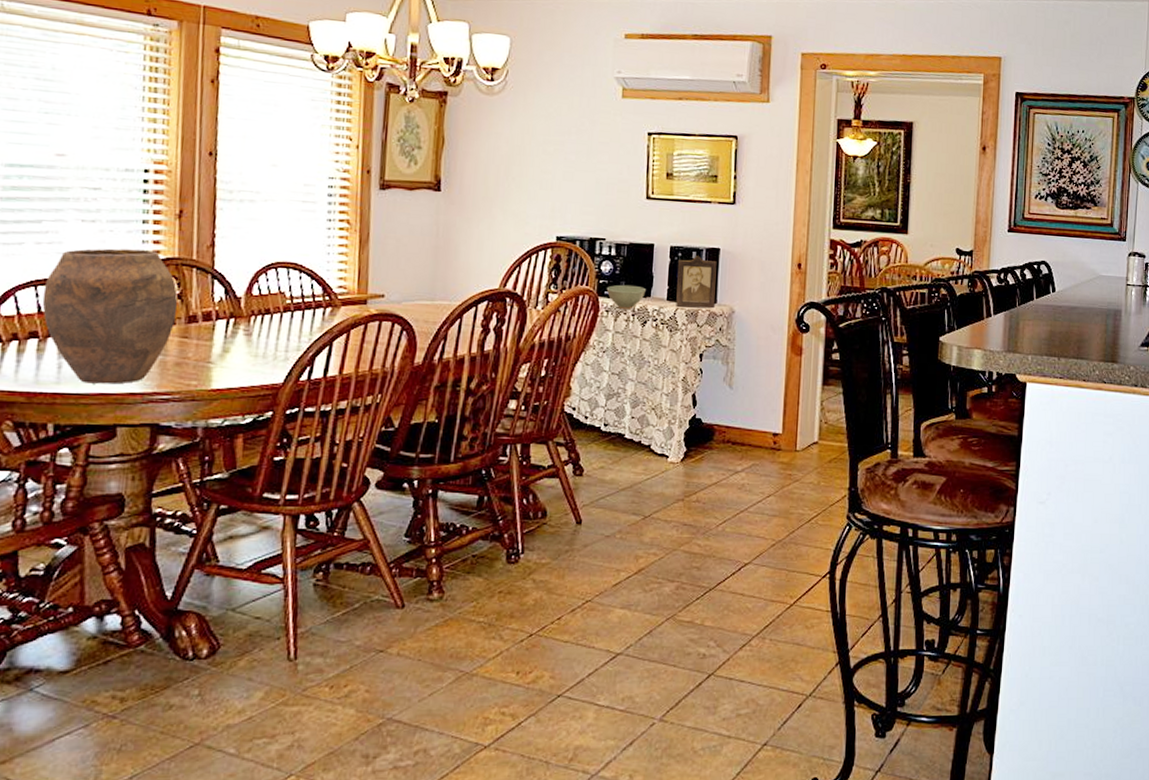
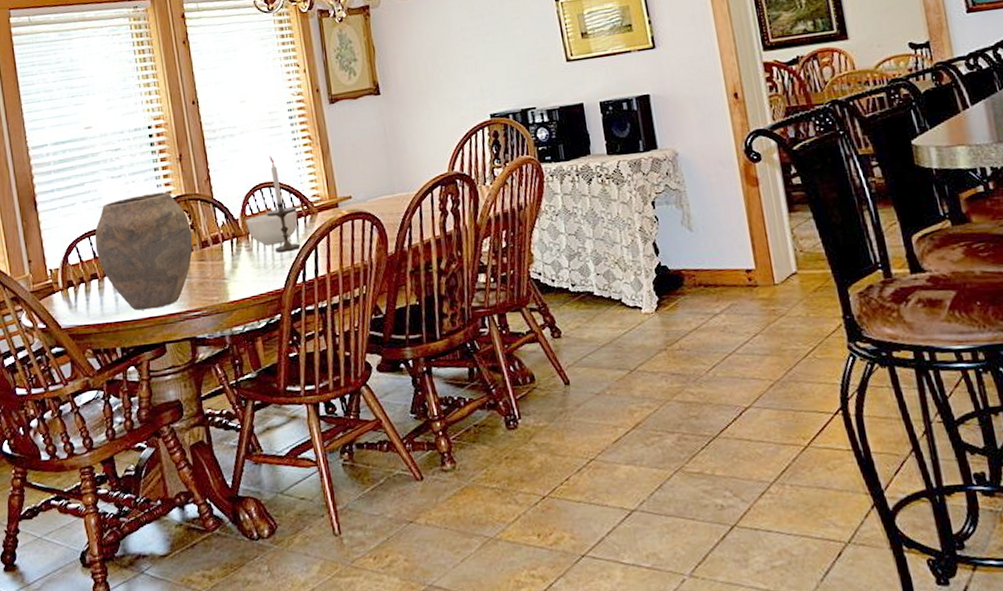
bowl: none [249,296,316,334] -> present [245,211,298,246]
candlestick: none [277,233,317,344] -> present [266,156,301,253]
bowl: present [606,284,646,310] -> none [546,146,585,172]
photo frame: present [676,255,717,309] -> none [609,105,657,160]

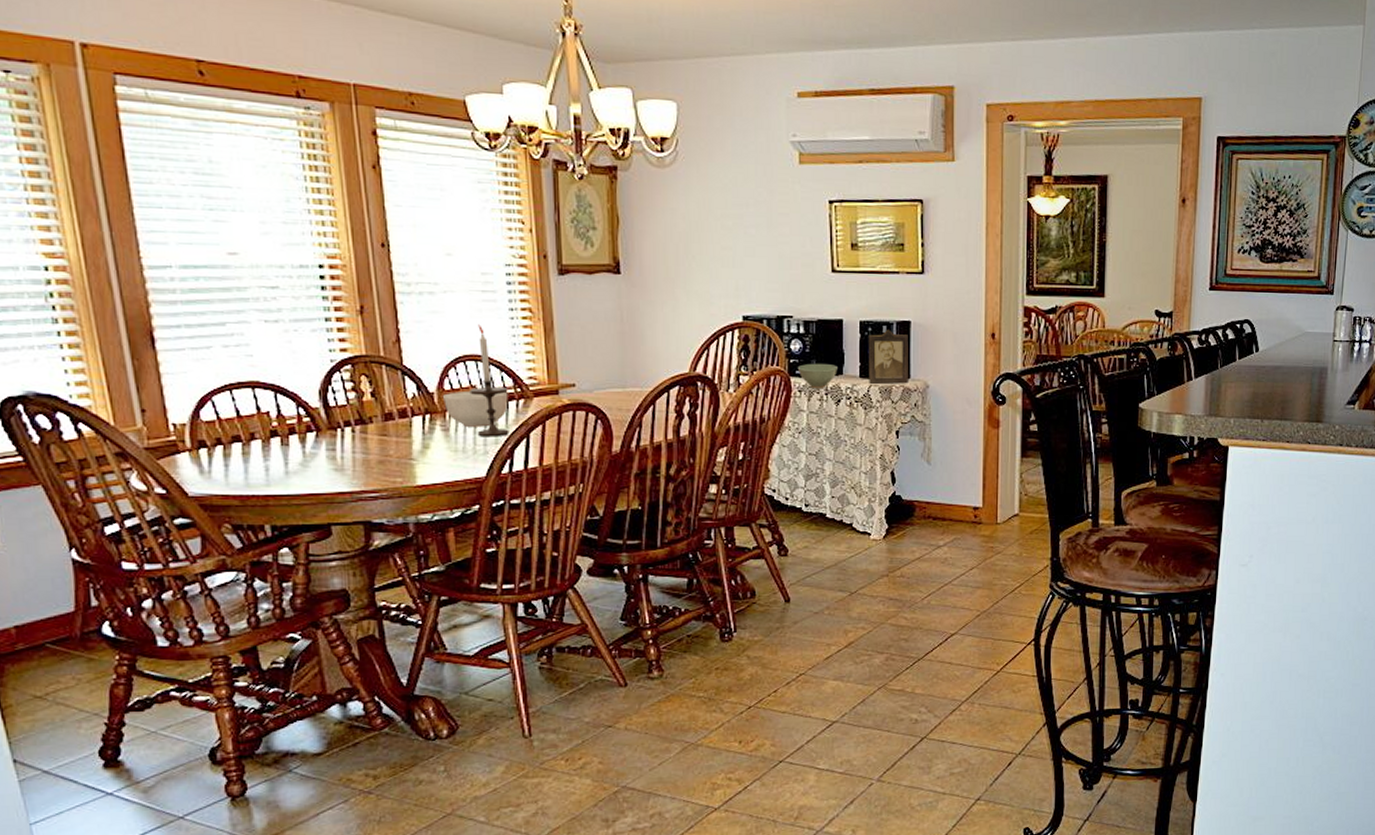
vase: present [95,192,193,311] -> none [238,348,373,485]
bowl: none [546,146,585,172] -> present [797,363,837,389]
photo frame: none [609,105,657,160] -> present [868,329,908,385]

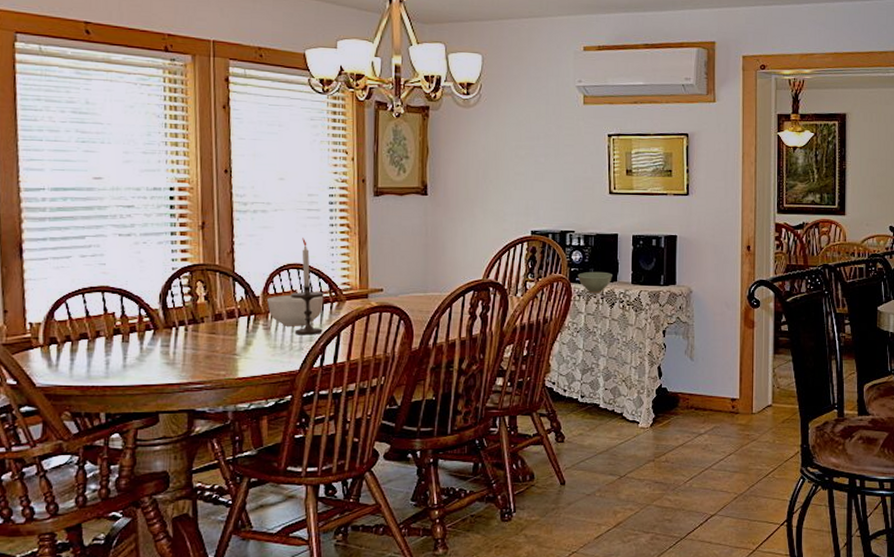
photo frame: present [868,329,908,385] -> none [639,242,675,290]

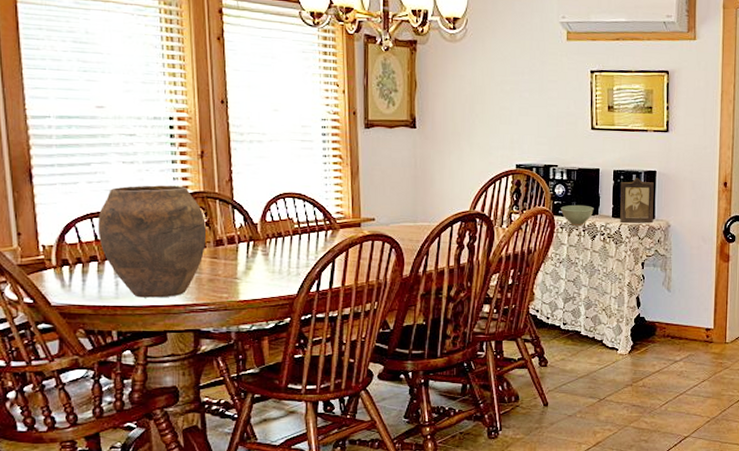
vase: none [89,258,205,377] -> present [98,185,207,298]
bowl: present [266,294,324,326] -> none [264,222,319,253]
candlestick: present [290,238,324,335] -> none [287,168,319,262]
photo frame: none [639,242,675,290] -> present [620,177,654,224]

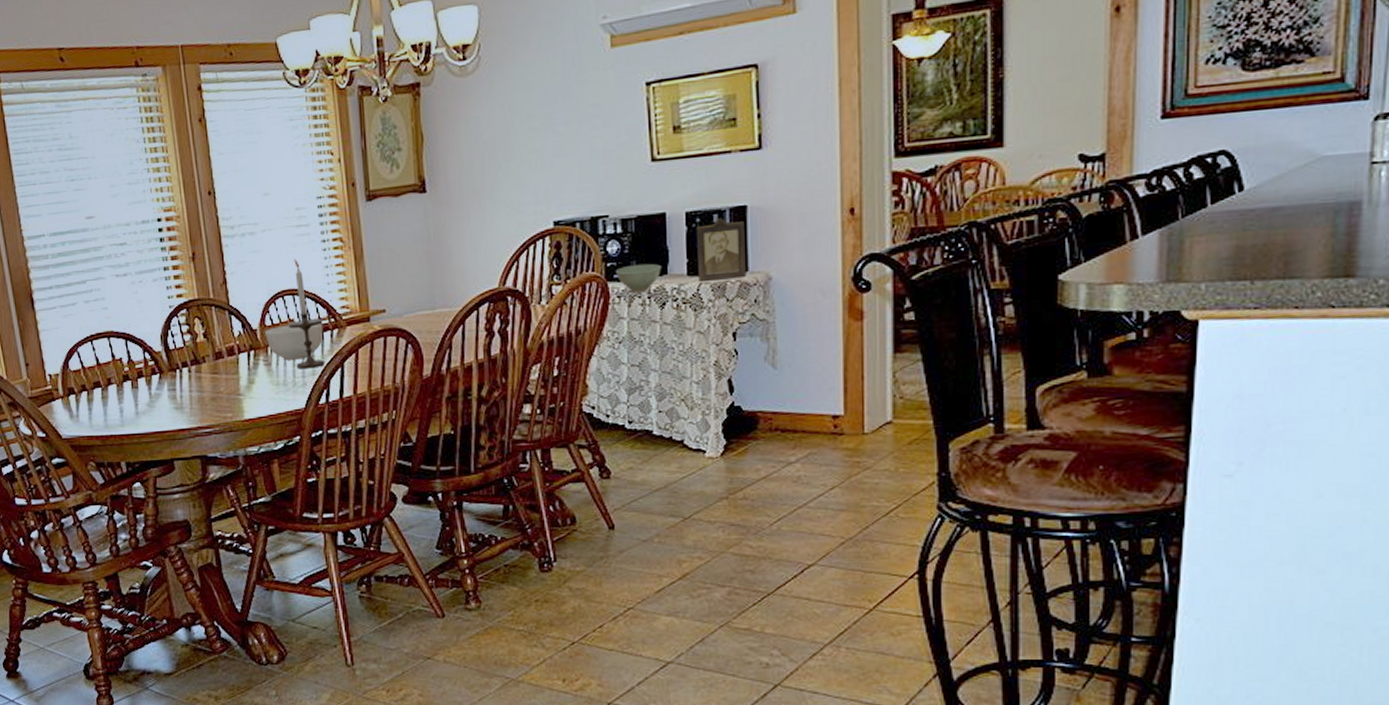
vase: present [98,185,207,298] -> none [97,295,206,424]
bowl: none [264,222,319,253] -> present [264,323,323,360]
candlestick: none [287,168,319,262] -> present [288,259,325,369]

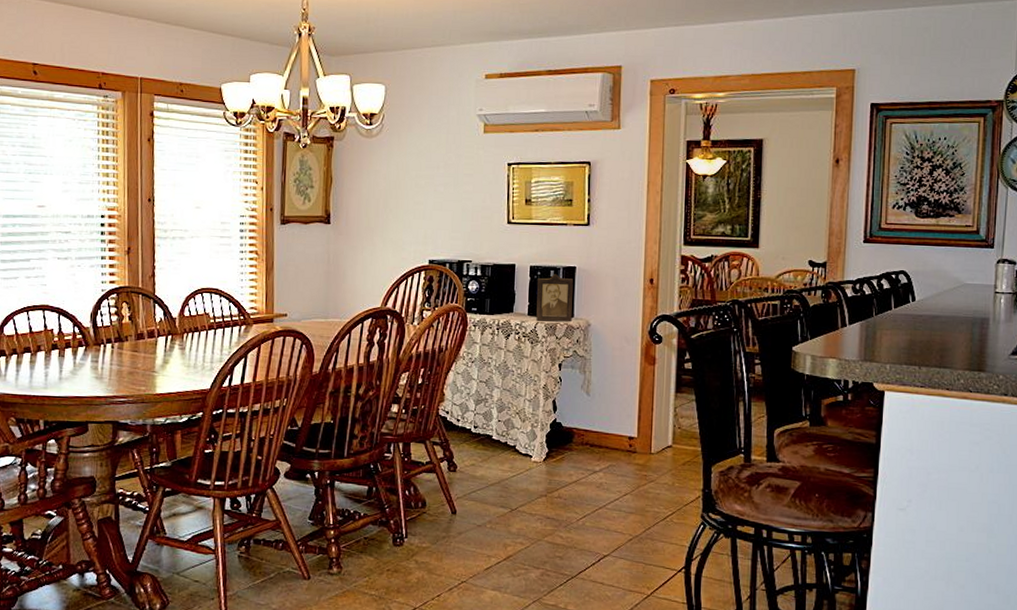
bowl: present [264,323,323,360] -> none [182,317,233,348]
candlestick: present [288,259,325,369] -> none [203,263,234,356]
bowl: present [615,263,661,293] -> none [473,301,509,325]

